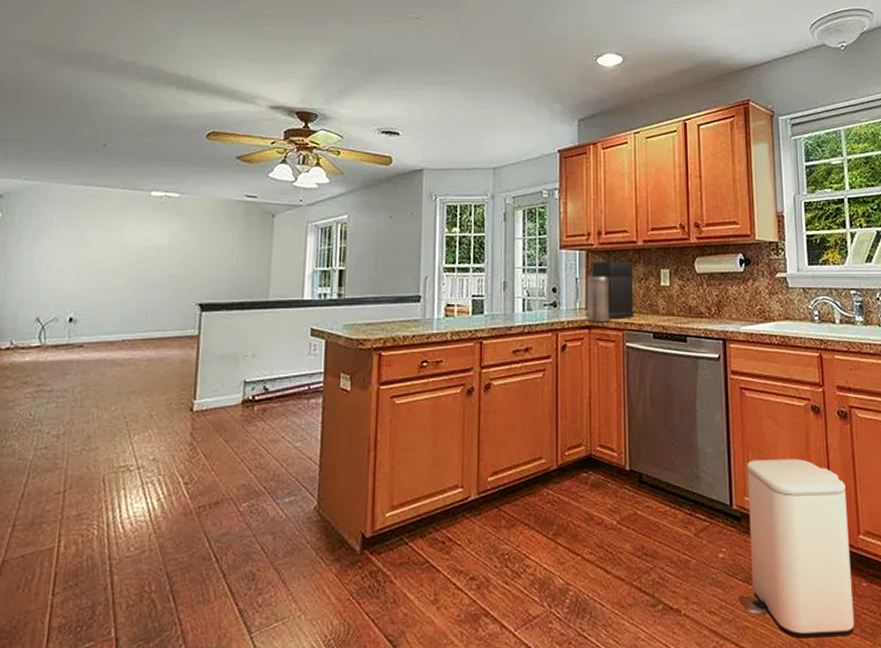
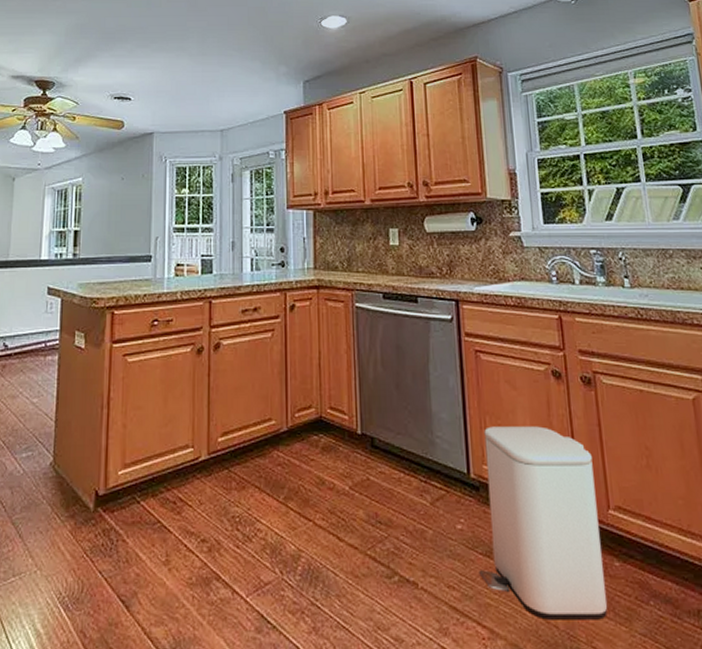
coffee maker: present [587,261,634,320] -> none [315,220,363,280]
canister: present [587,276,610,323] -> none [314,235,339,283]

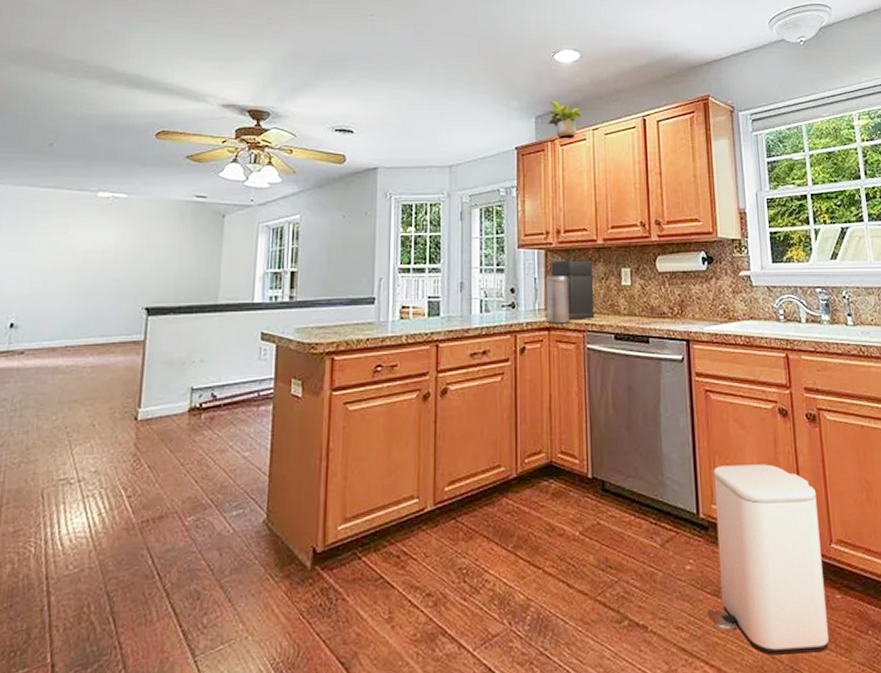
canister: none [314,235,339,283] -> present [546,276,570,324]
coffee maker: none [315,220,363,280] -> present [546,260,595,321]
potted plant: none [316,65,349,103] -> present [548,100,582,139]

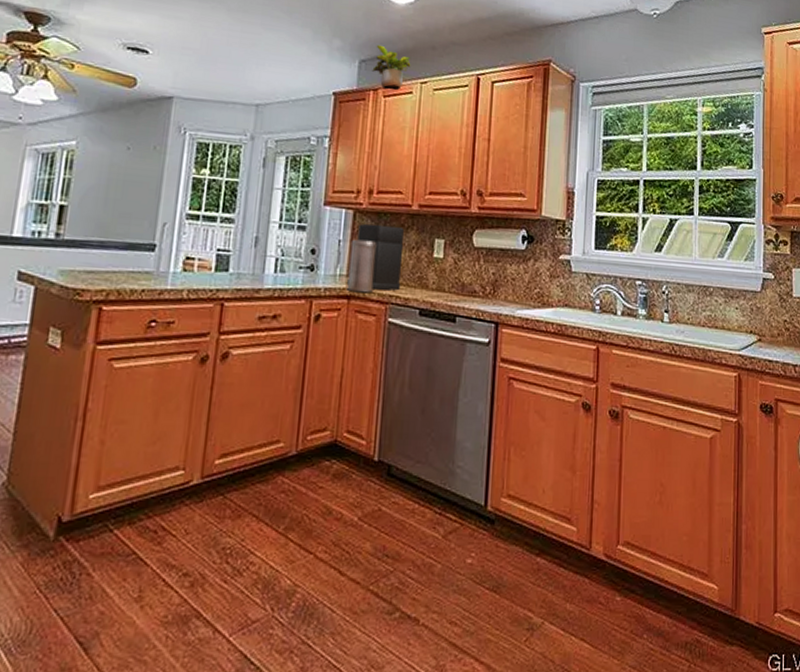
pedal bin: present [707,464,830,655] -> none [483,458,609,655]

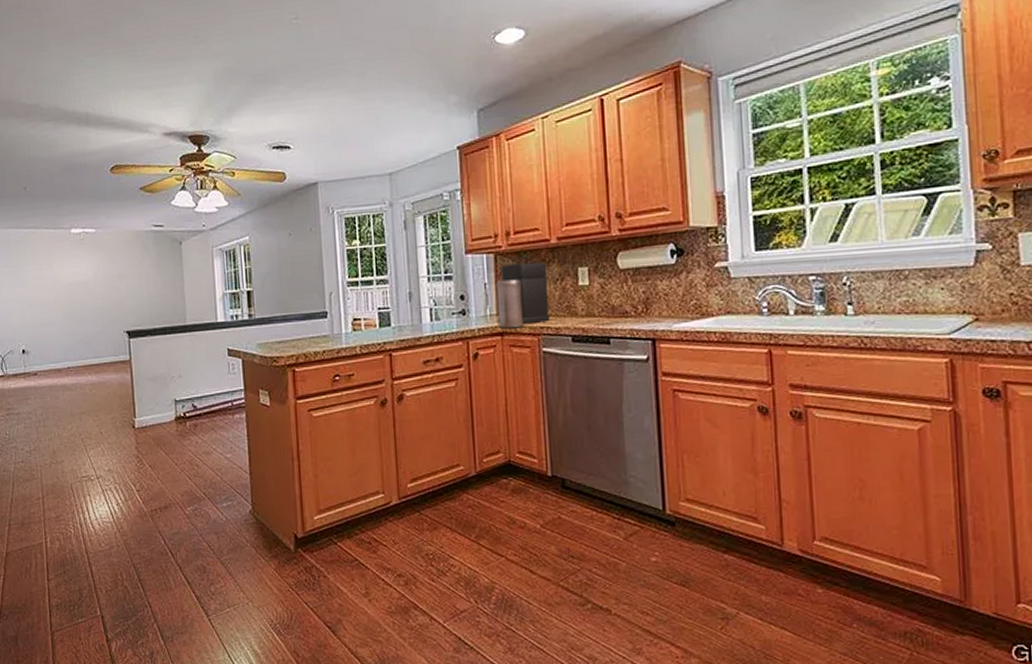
potted plant: present [372,44,411,91] -> none [491,89,529,133]

